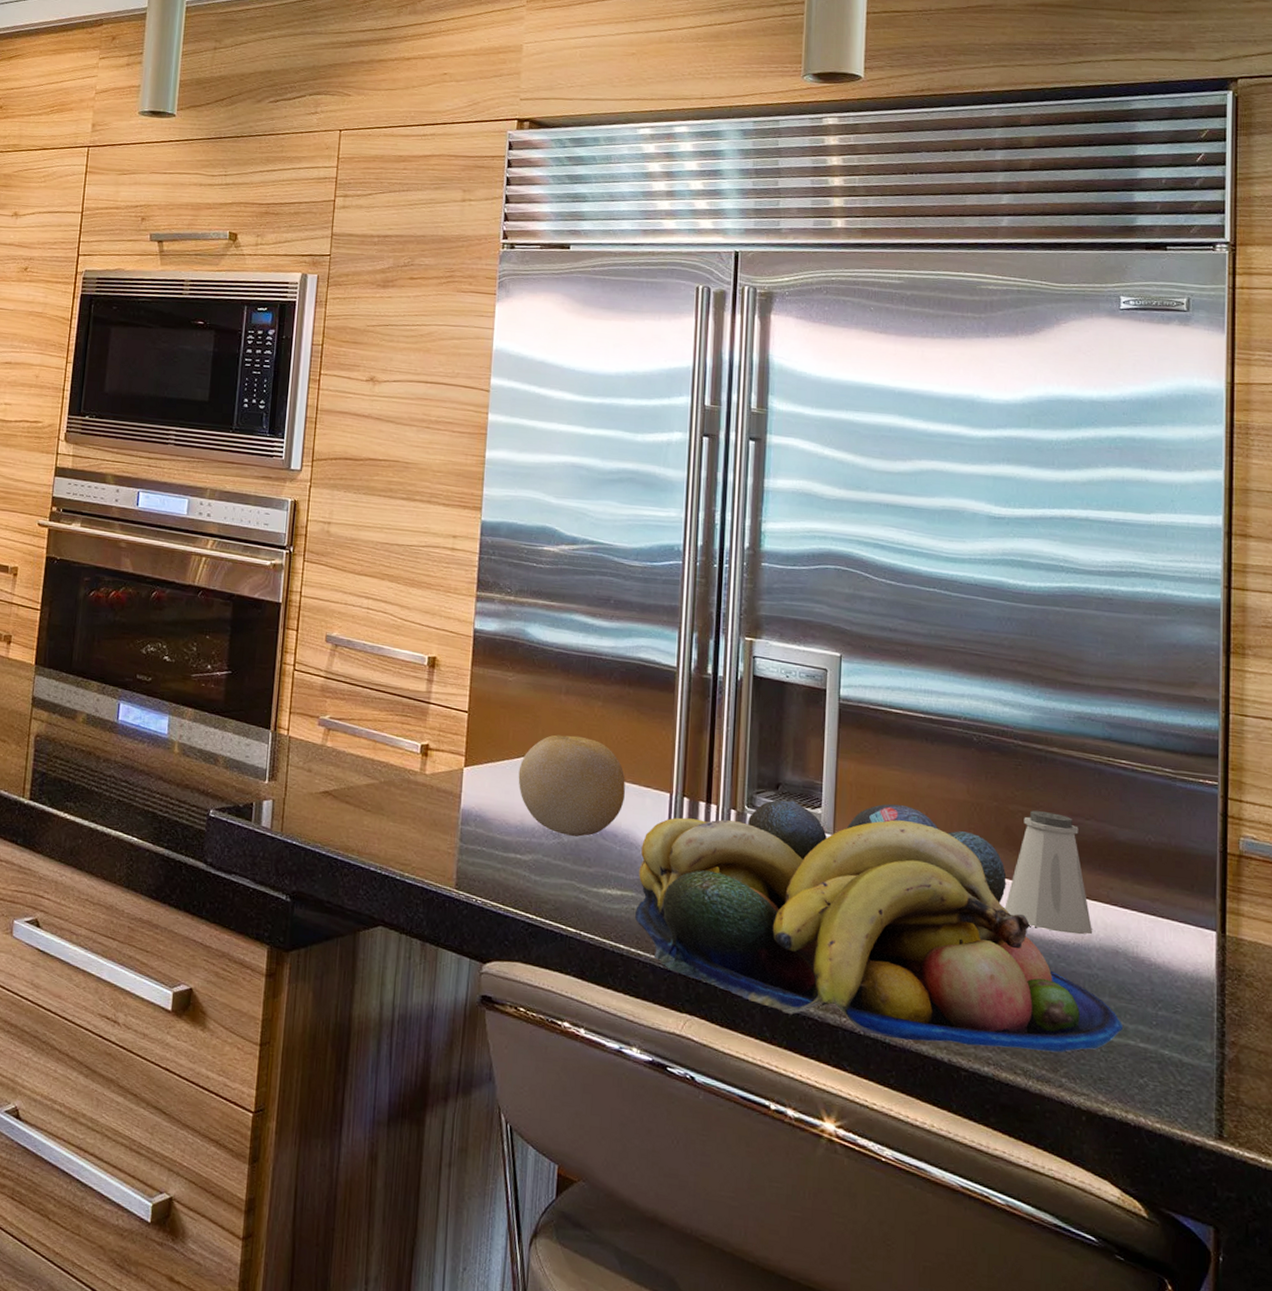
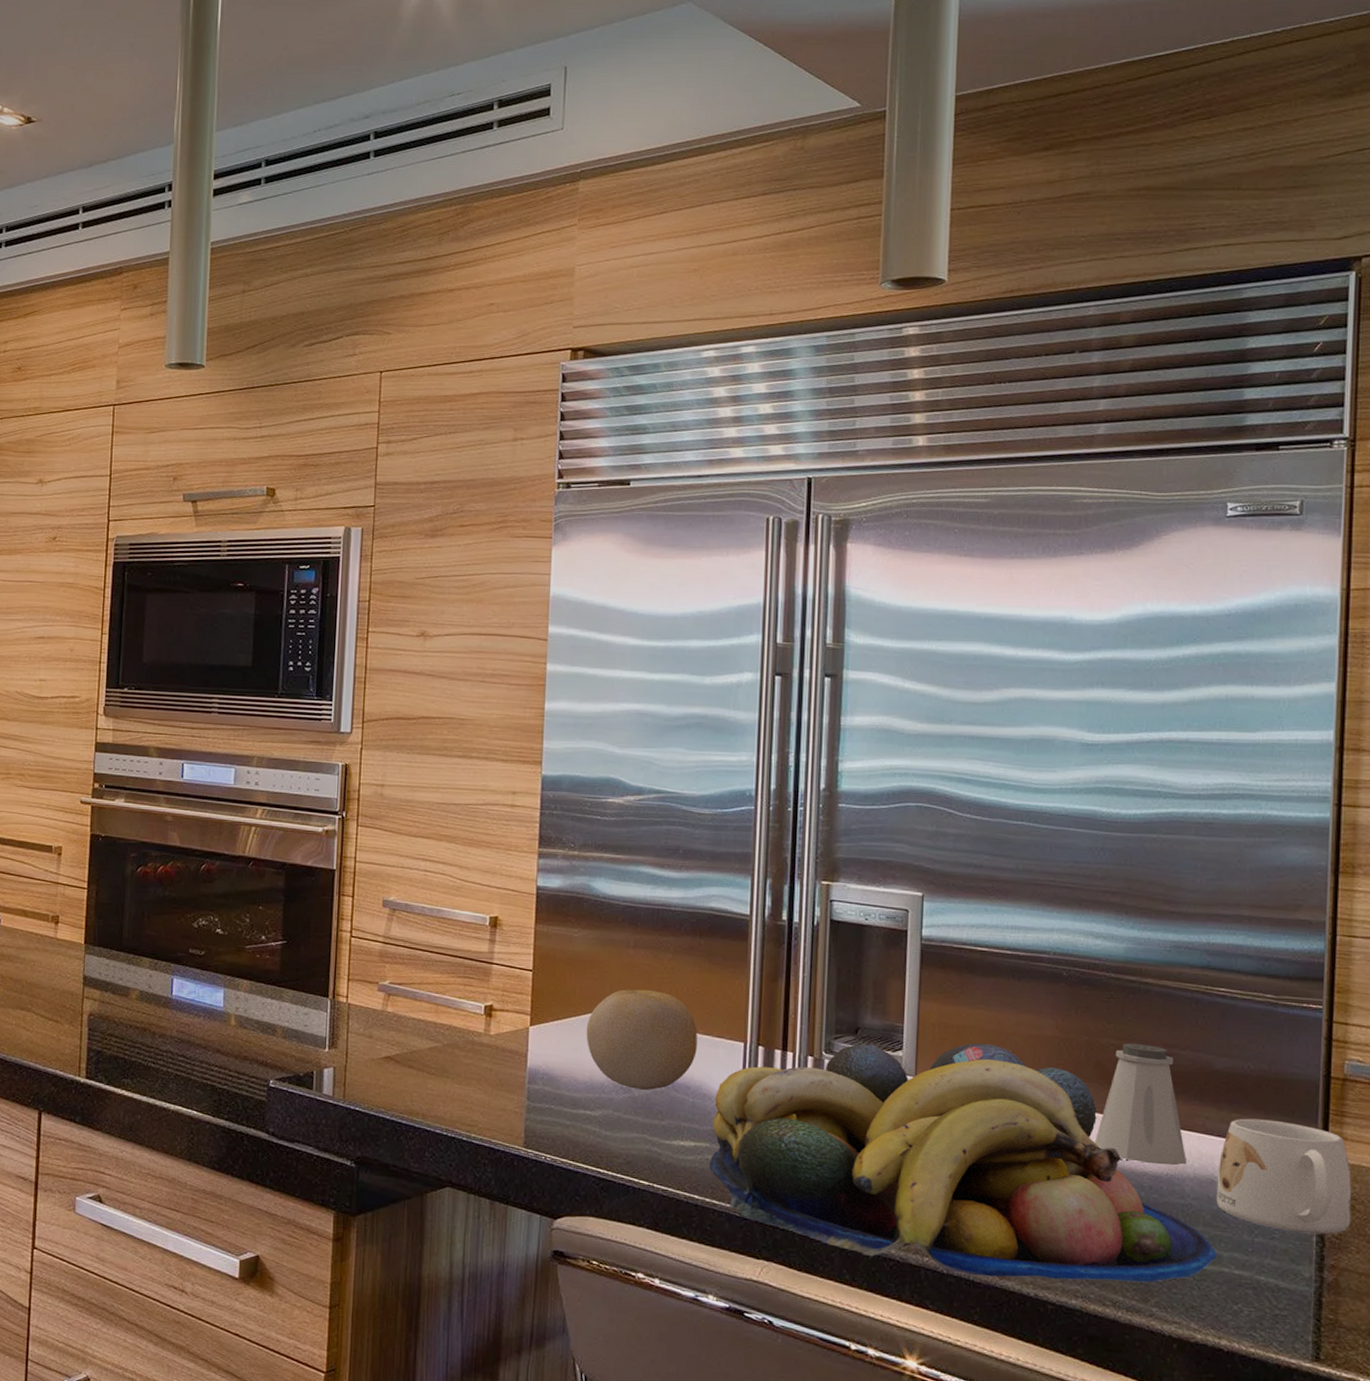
mug: none [1121,890,1250,1011] -> present [1216,1118,1352,1235]

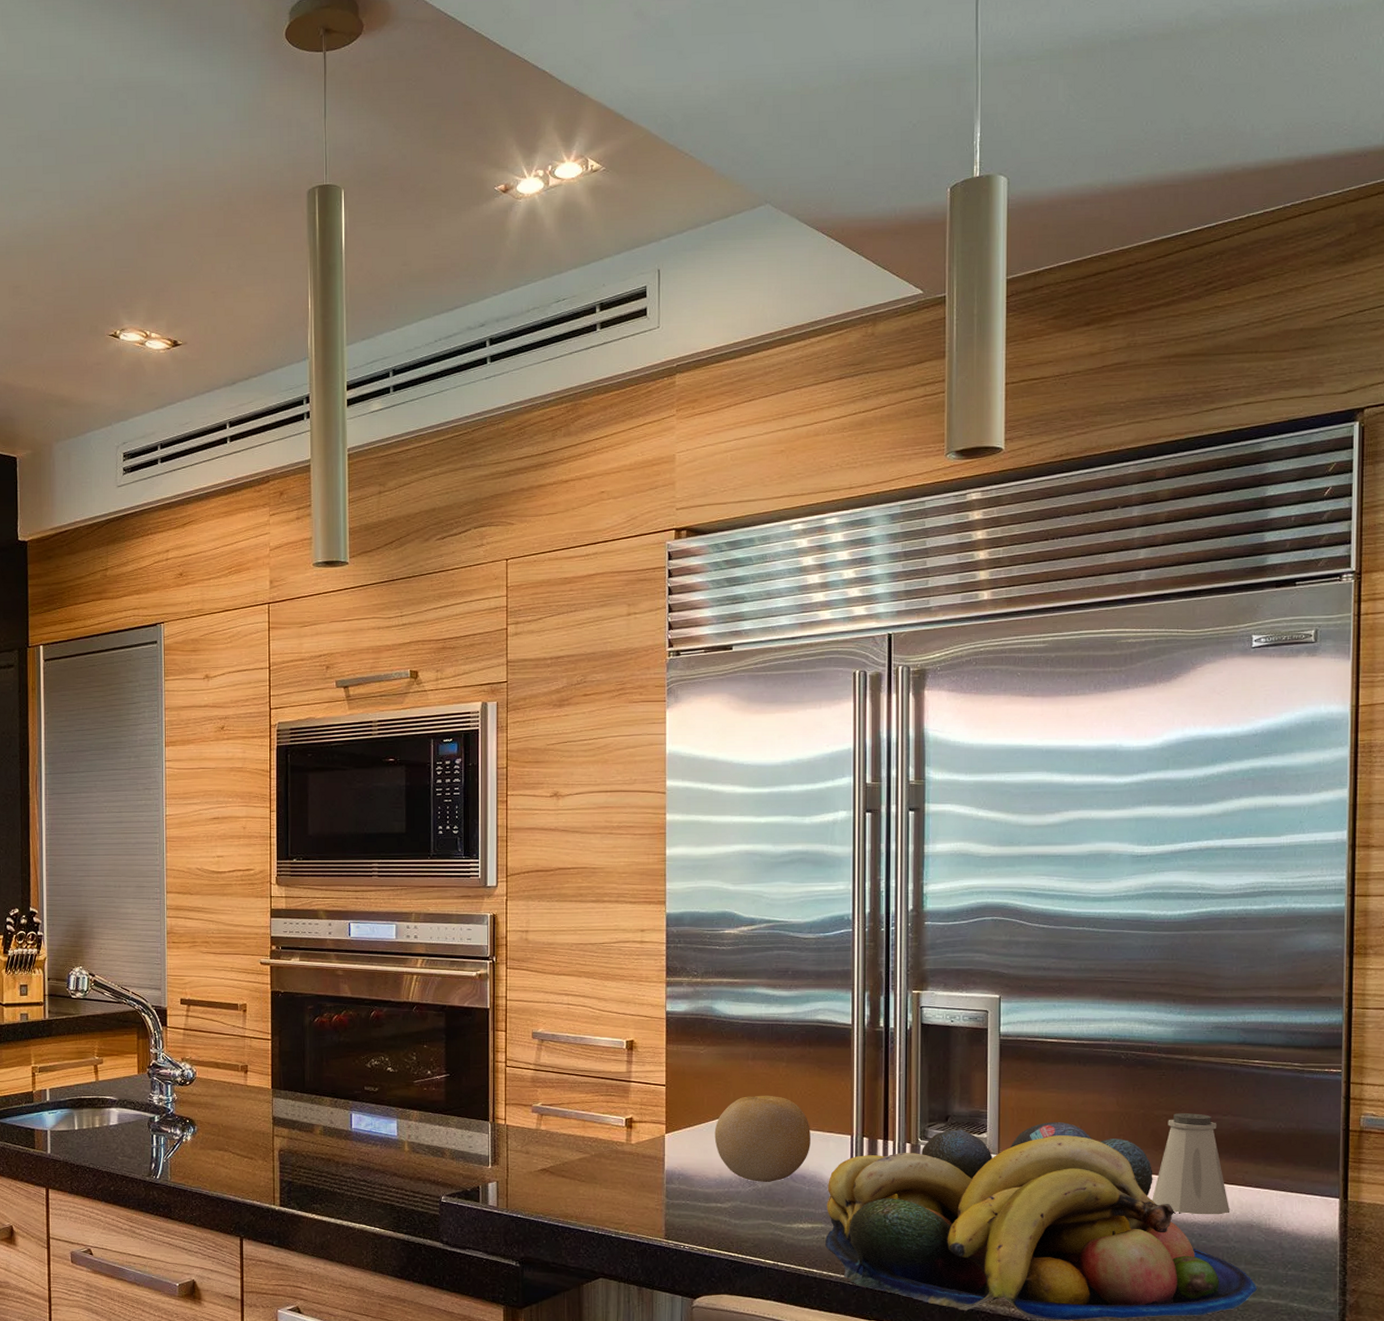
mug: present [1216,1118,1352,1235] -> none [1255,1170,1369,1265]

